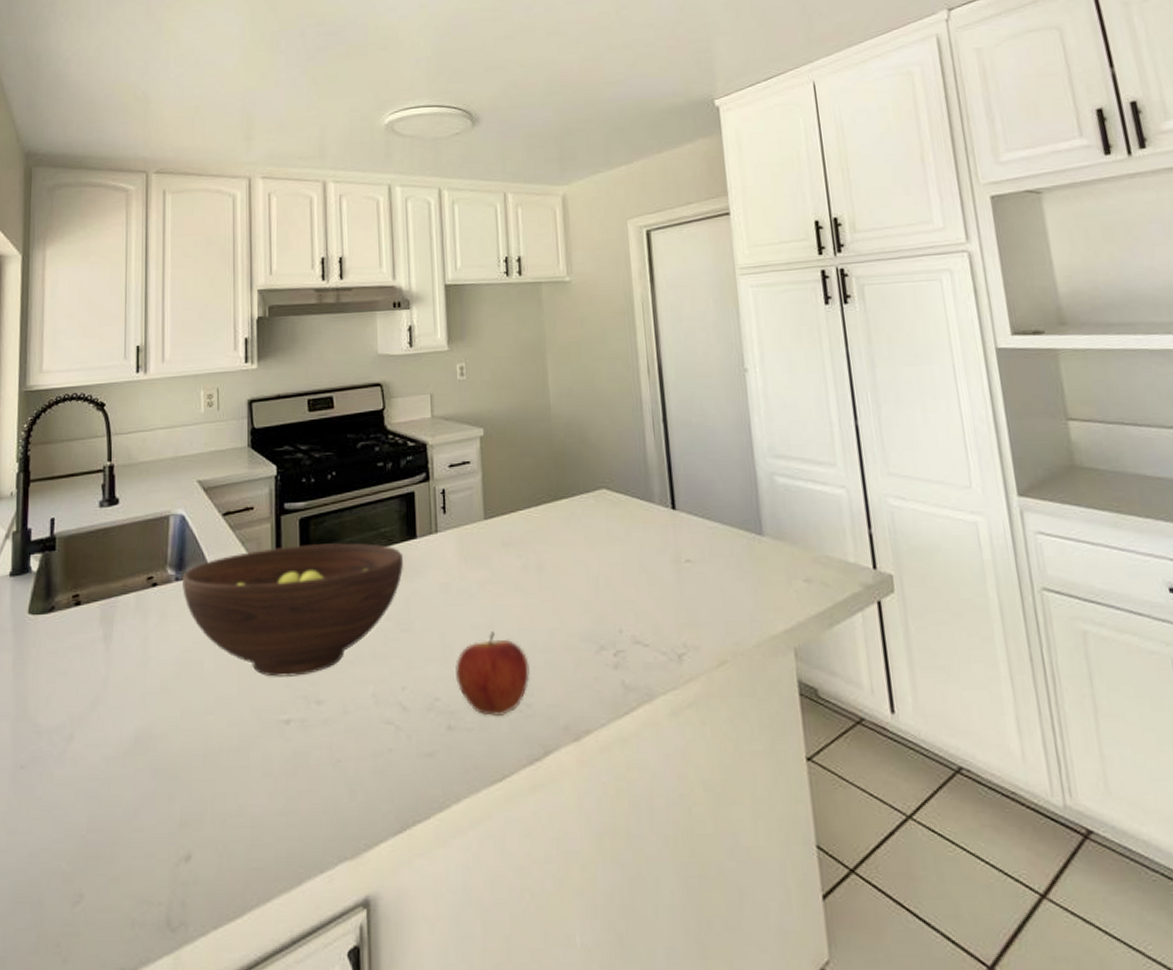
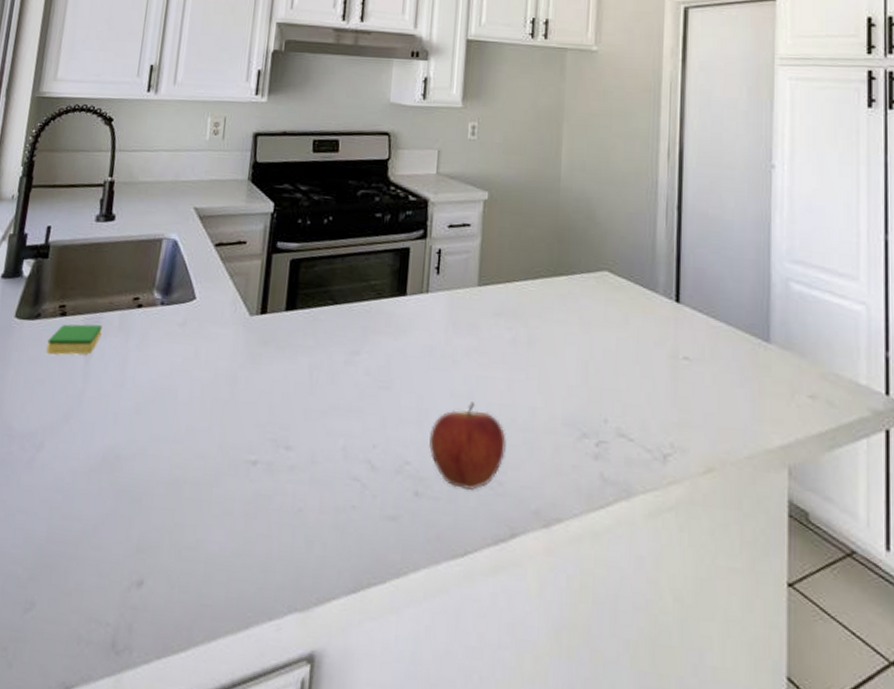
dish sponge: none [64,608,119,646] -> present [46,324,103,355]
fruit bowl: present [182,543,404,677] -> none [166,285,391,419]

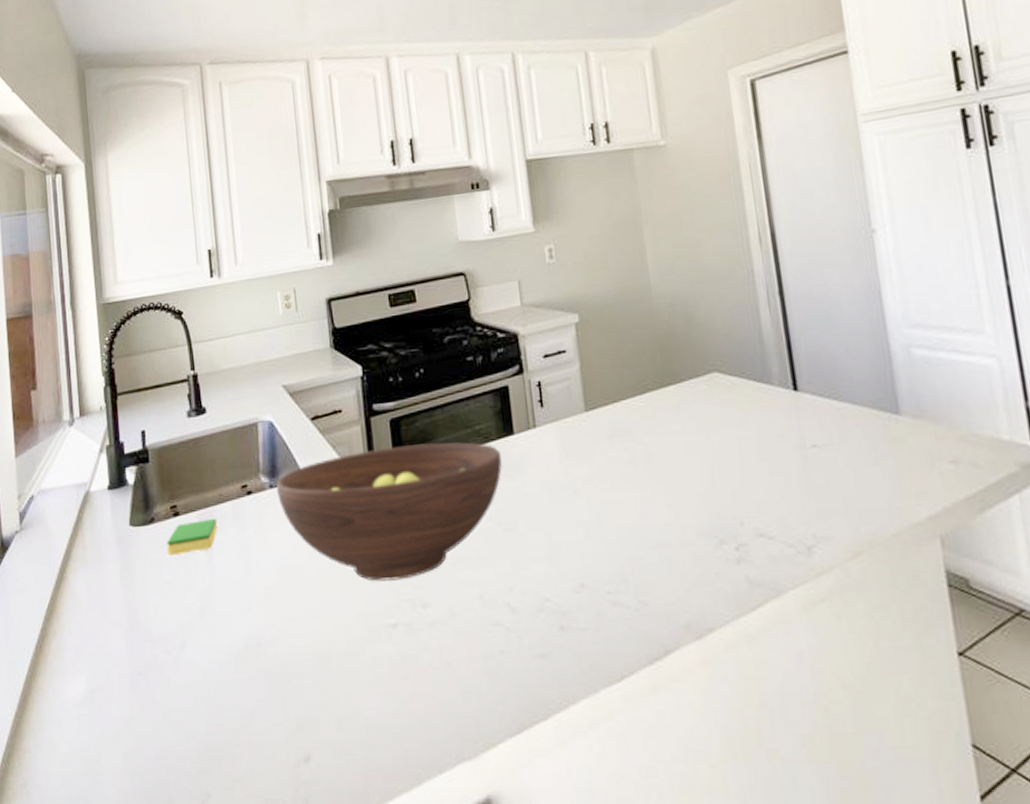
fruit bowl: none [166,285,391,419] -> present [276,442,502,582]
apple: present [429,402,506,491] -> none [564,528,645,617]

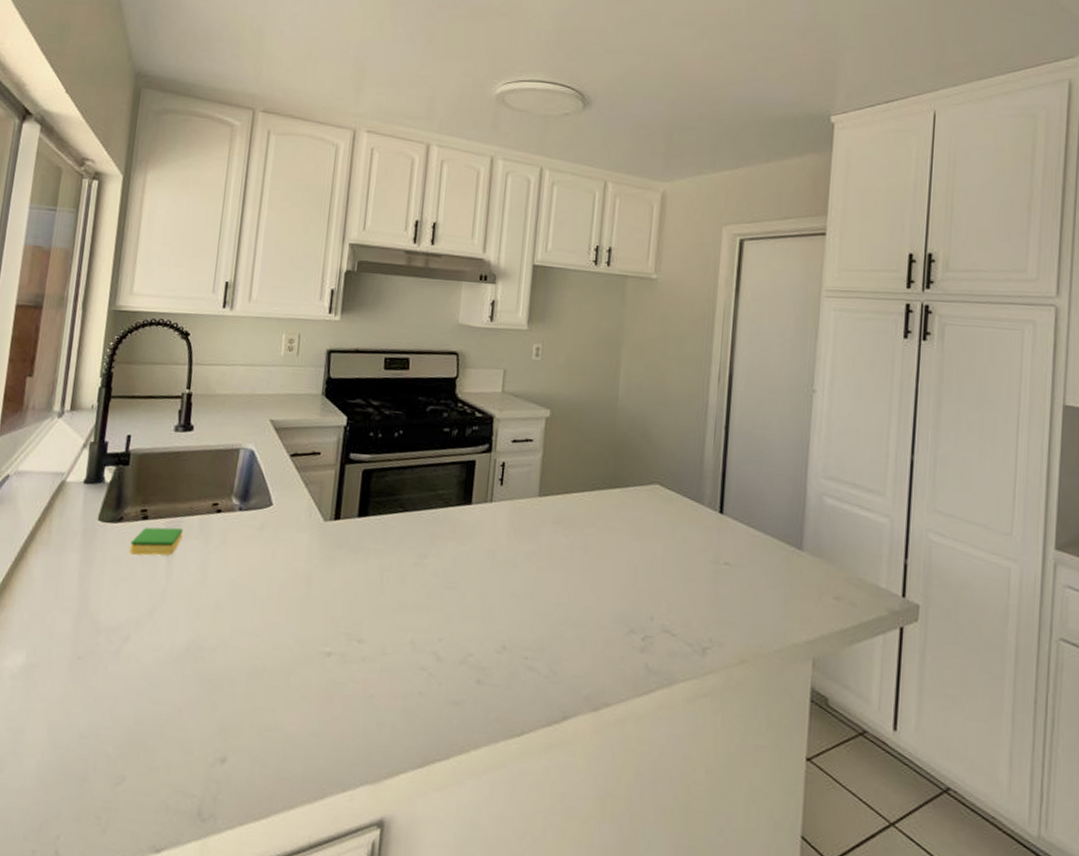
fruit bowl: present [276,442,502,582] -> none [245,493,457,615]

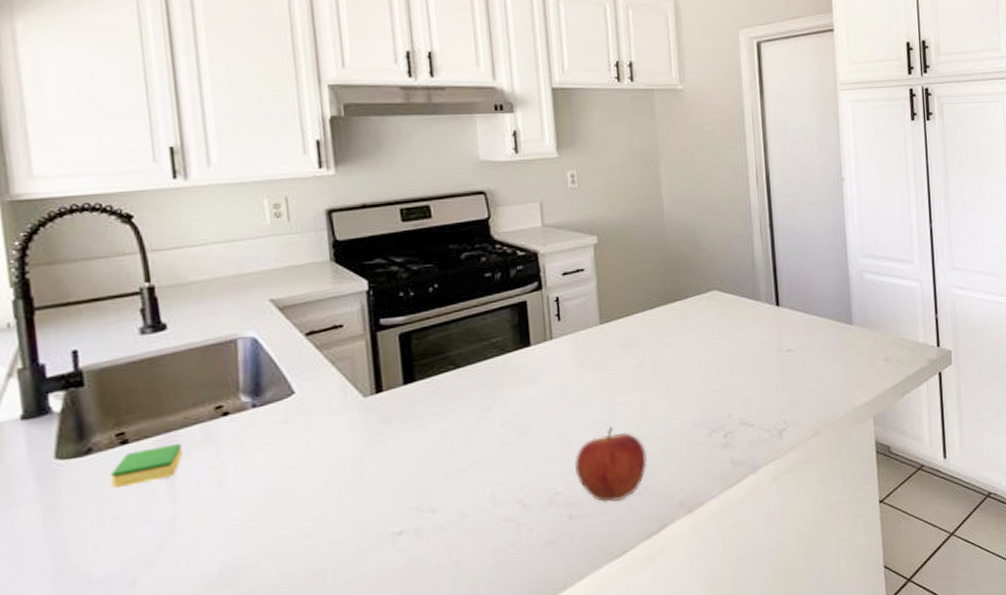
apple: none [491,601,561,679] -> present [575,427,647,502]

